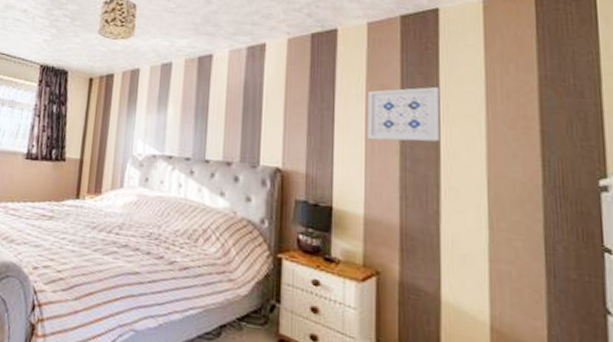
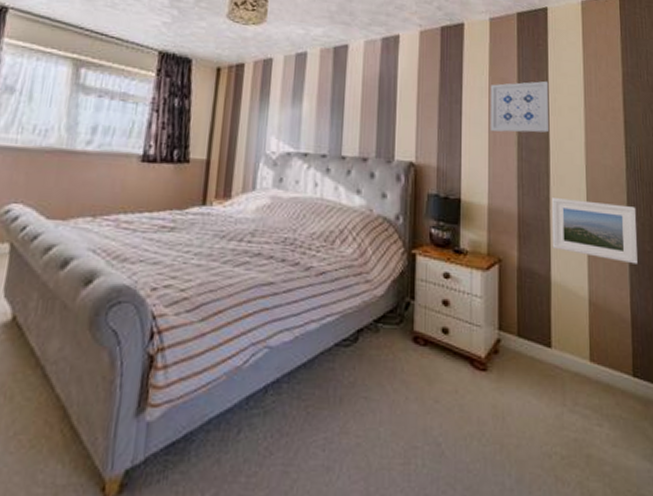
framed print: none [442,211,559,293] -> present [551,198,638,264]

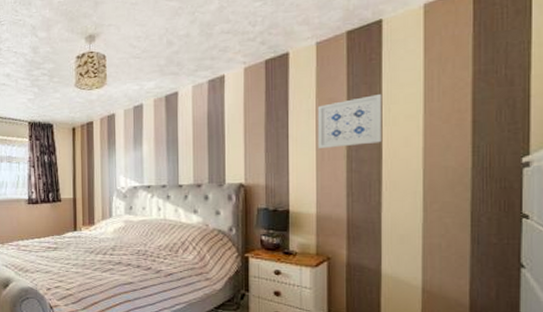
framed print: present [551,198,638,264] -> none [383,201,482,256]

